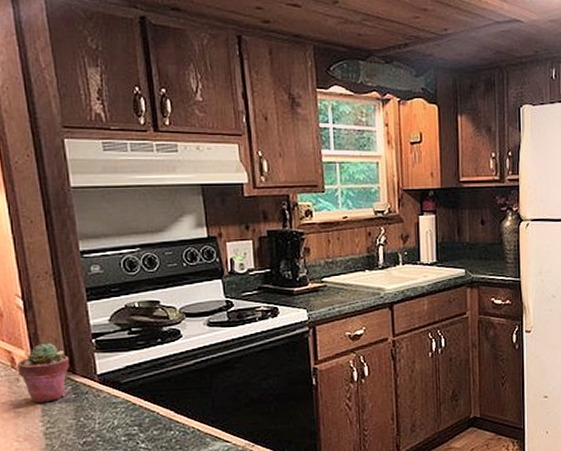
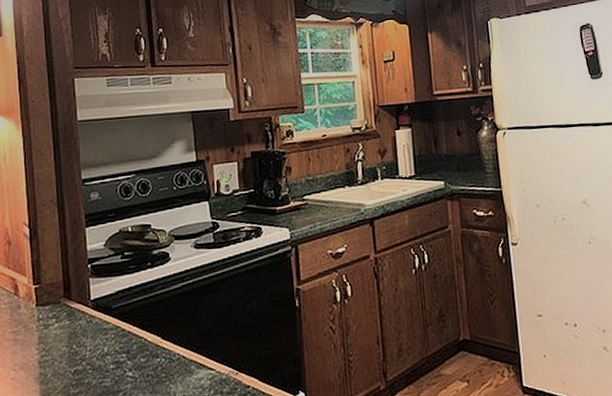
potted succulent: present [16,342,69,403] -> none [19,268,66,330]

